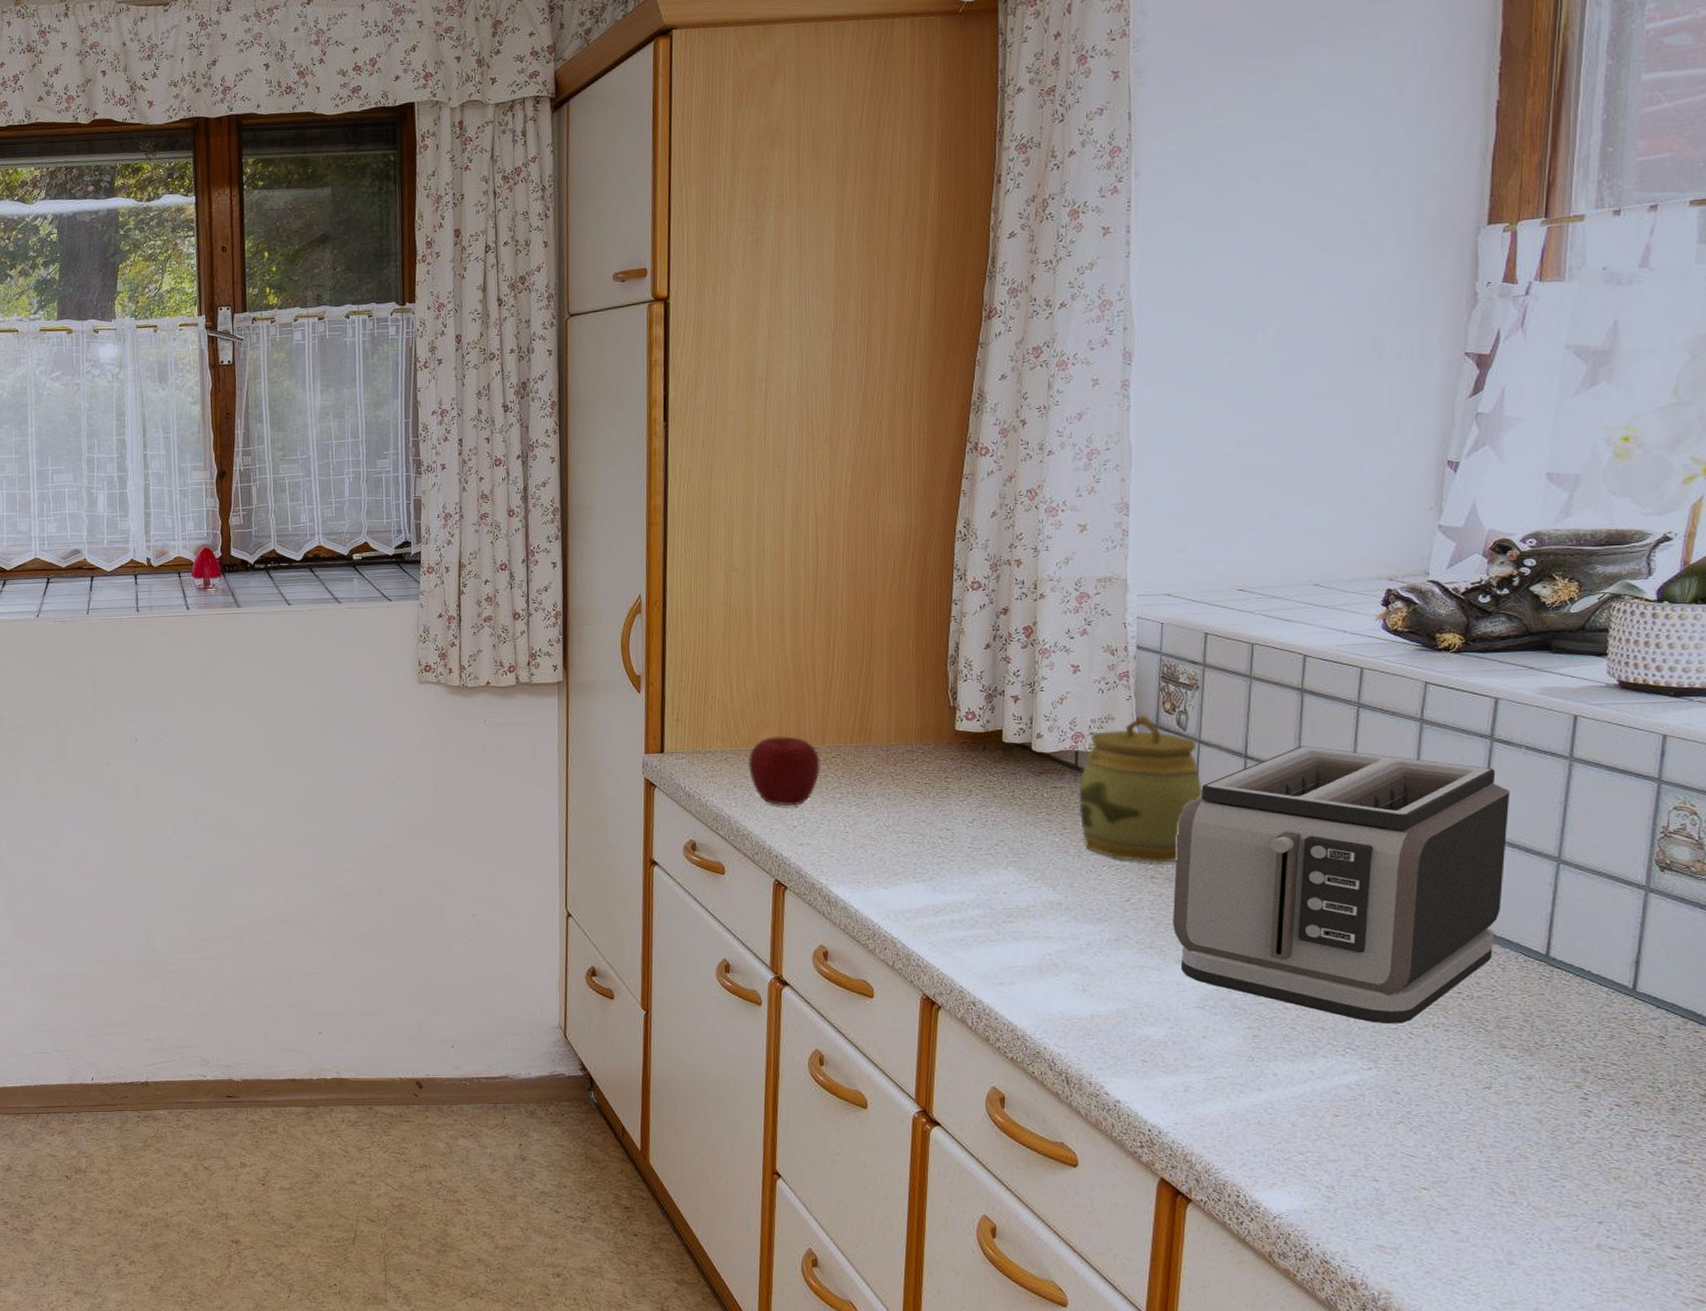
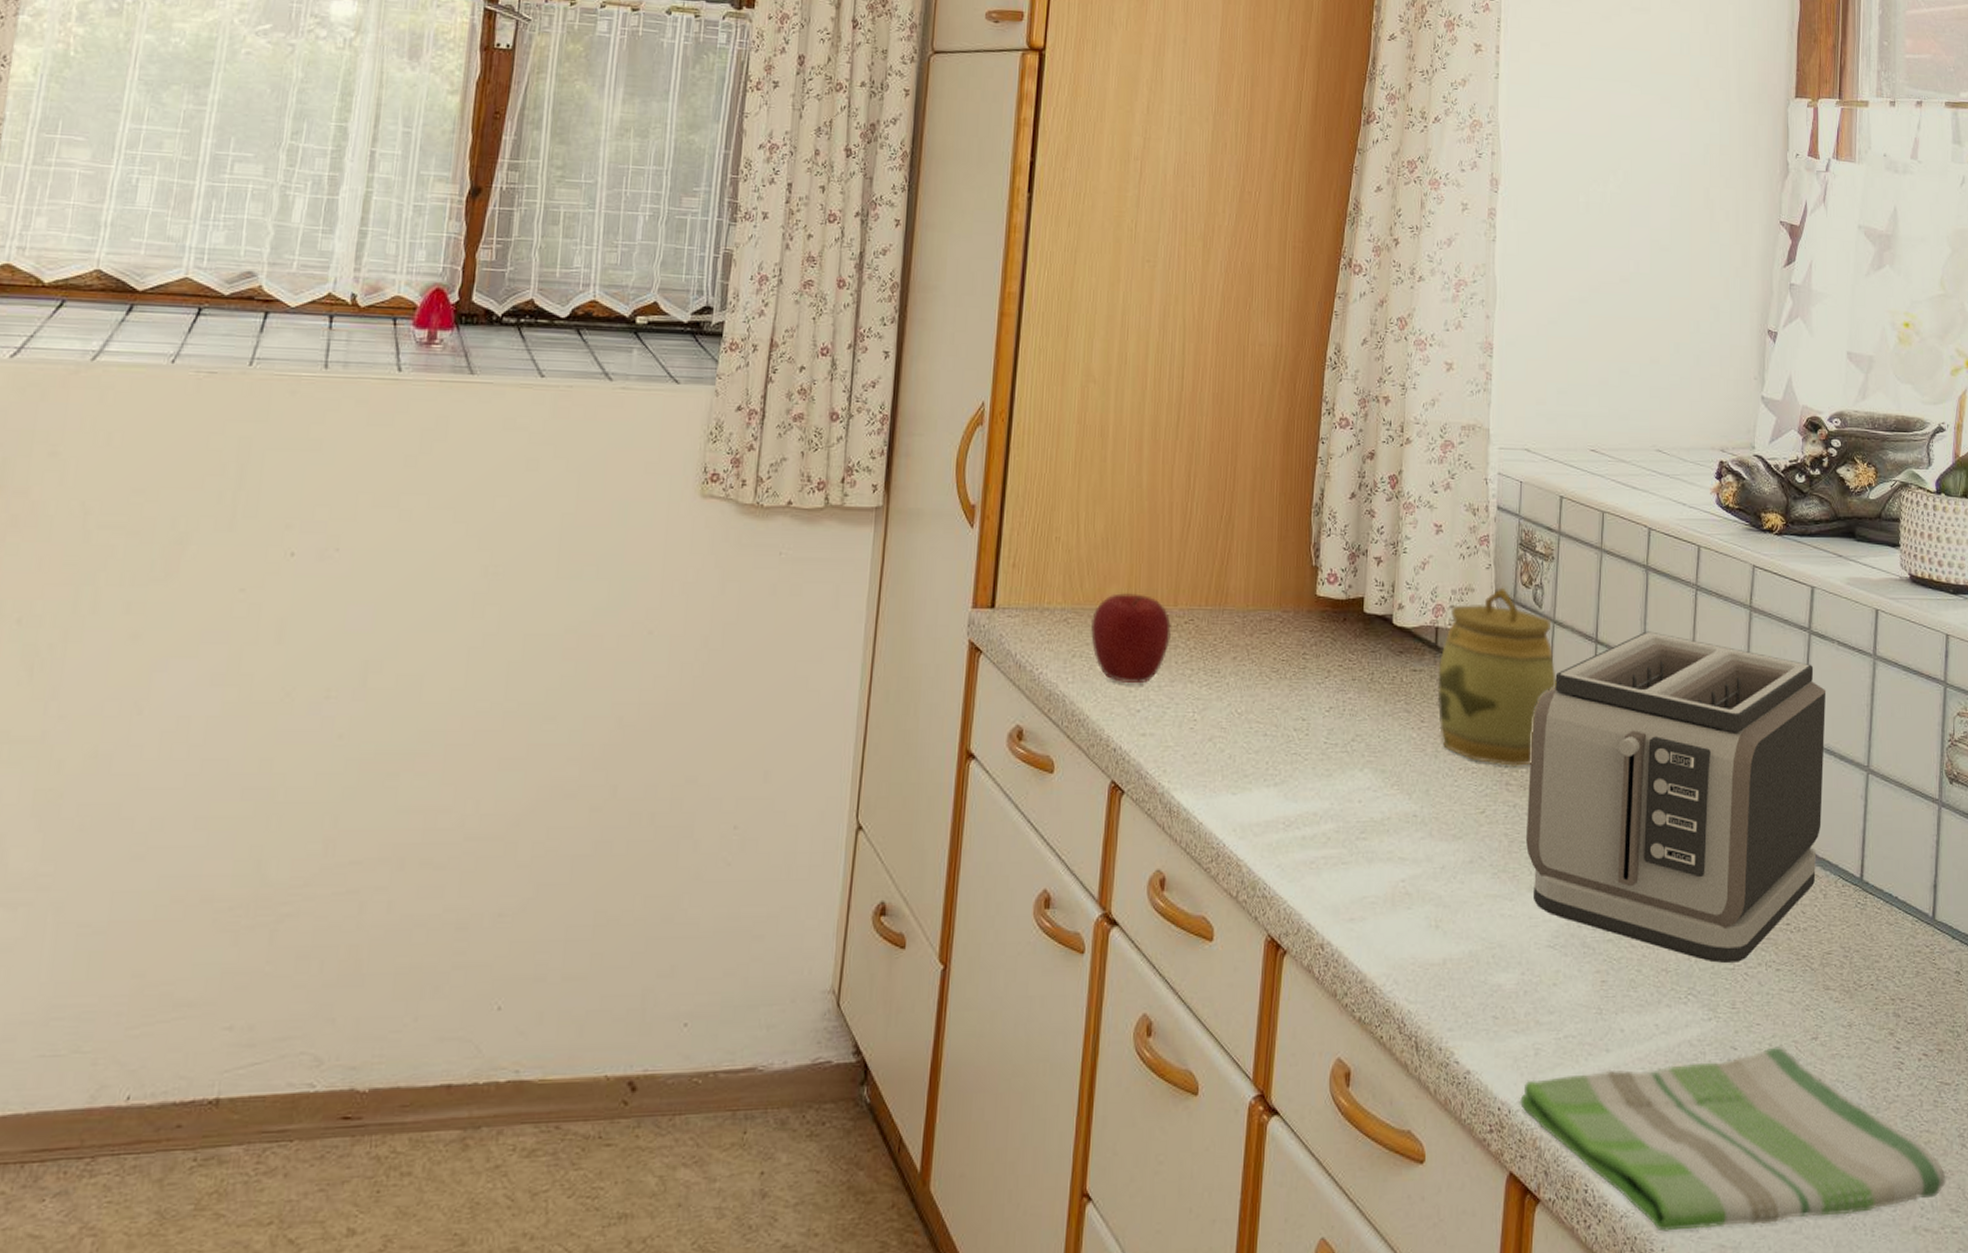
dish towel: none [1169,1093,1638,1232] -> present [1519,1046,1946,1232]

